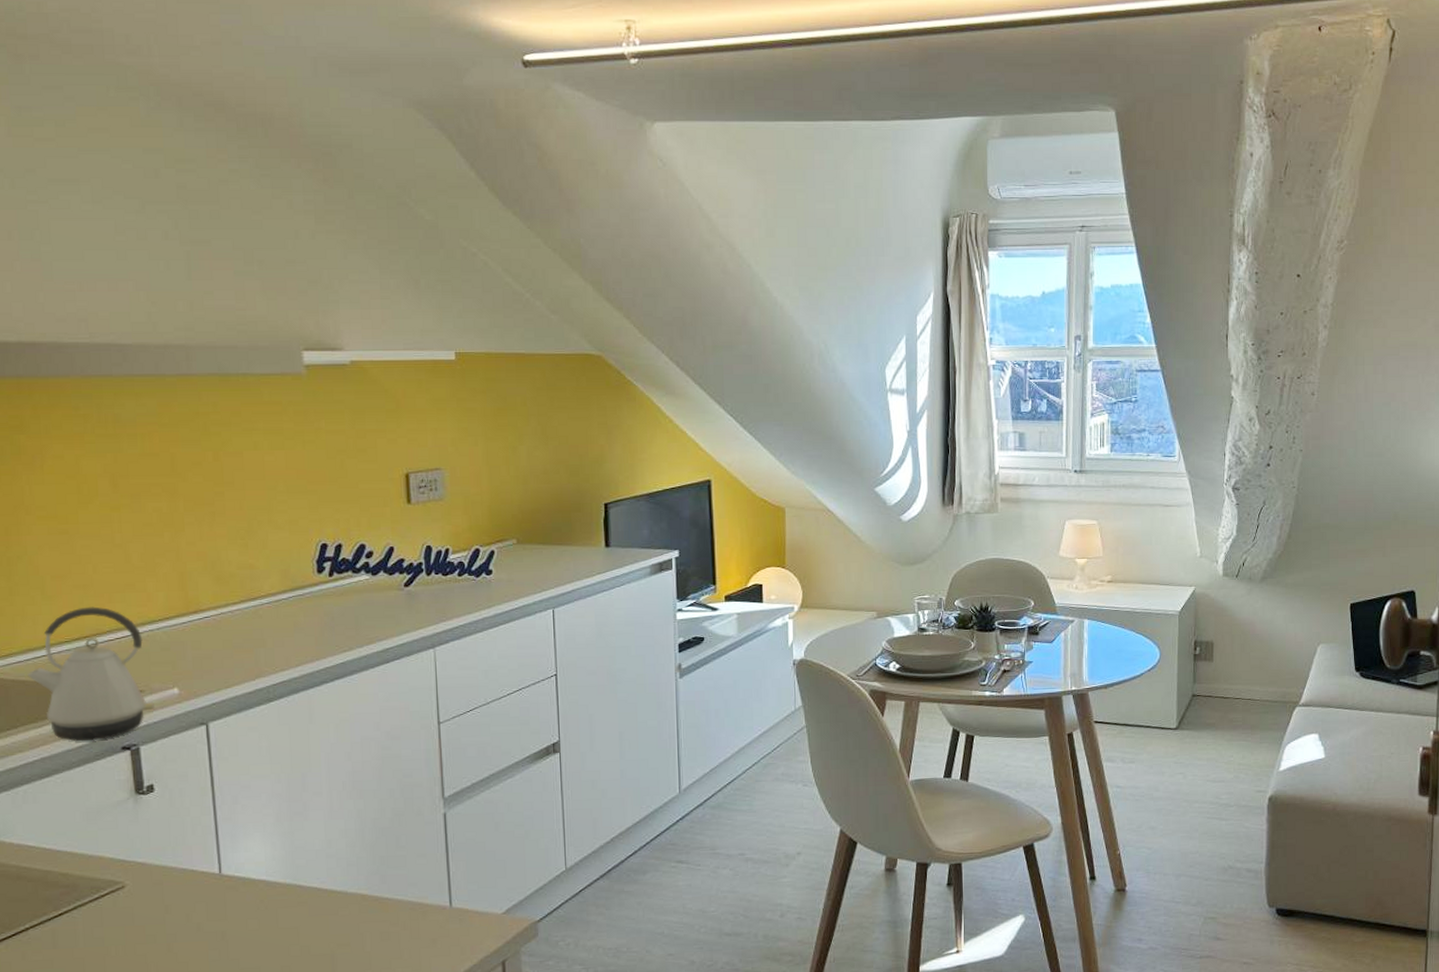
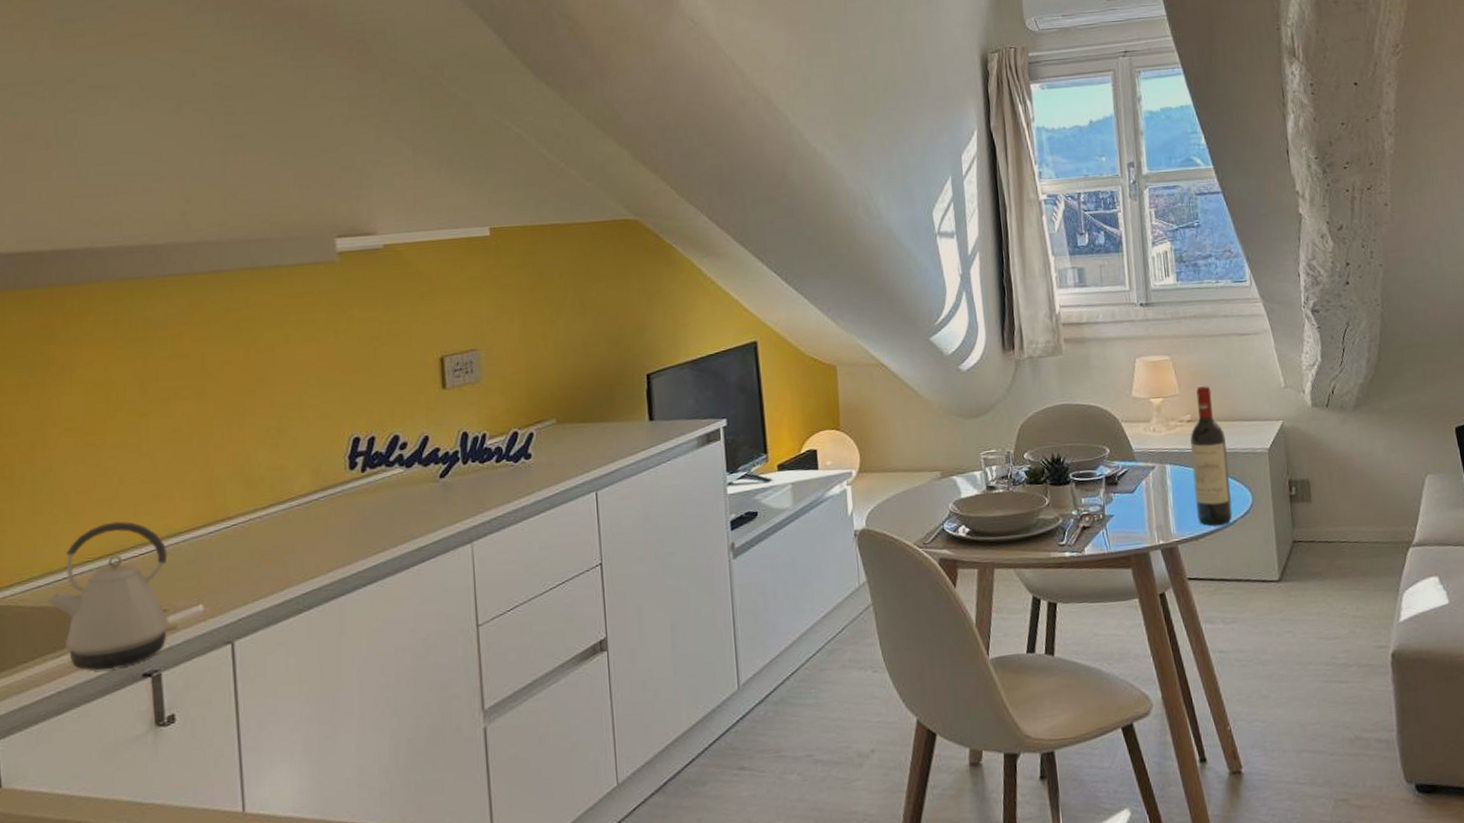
wine bottle: none [1108,551,1142,676] -> present [1189,386,1233,526]

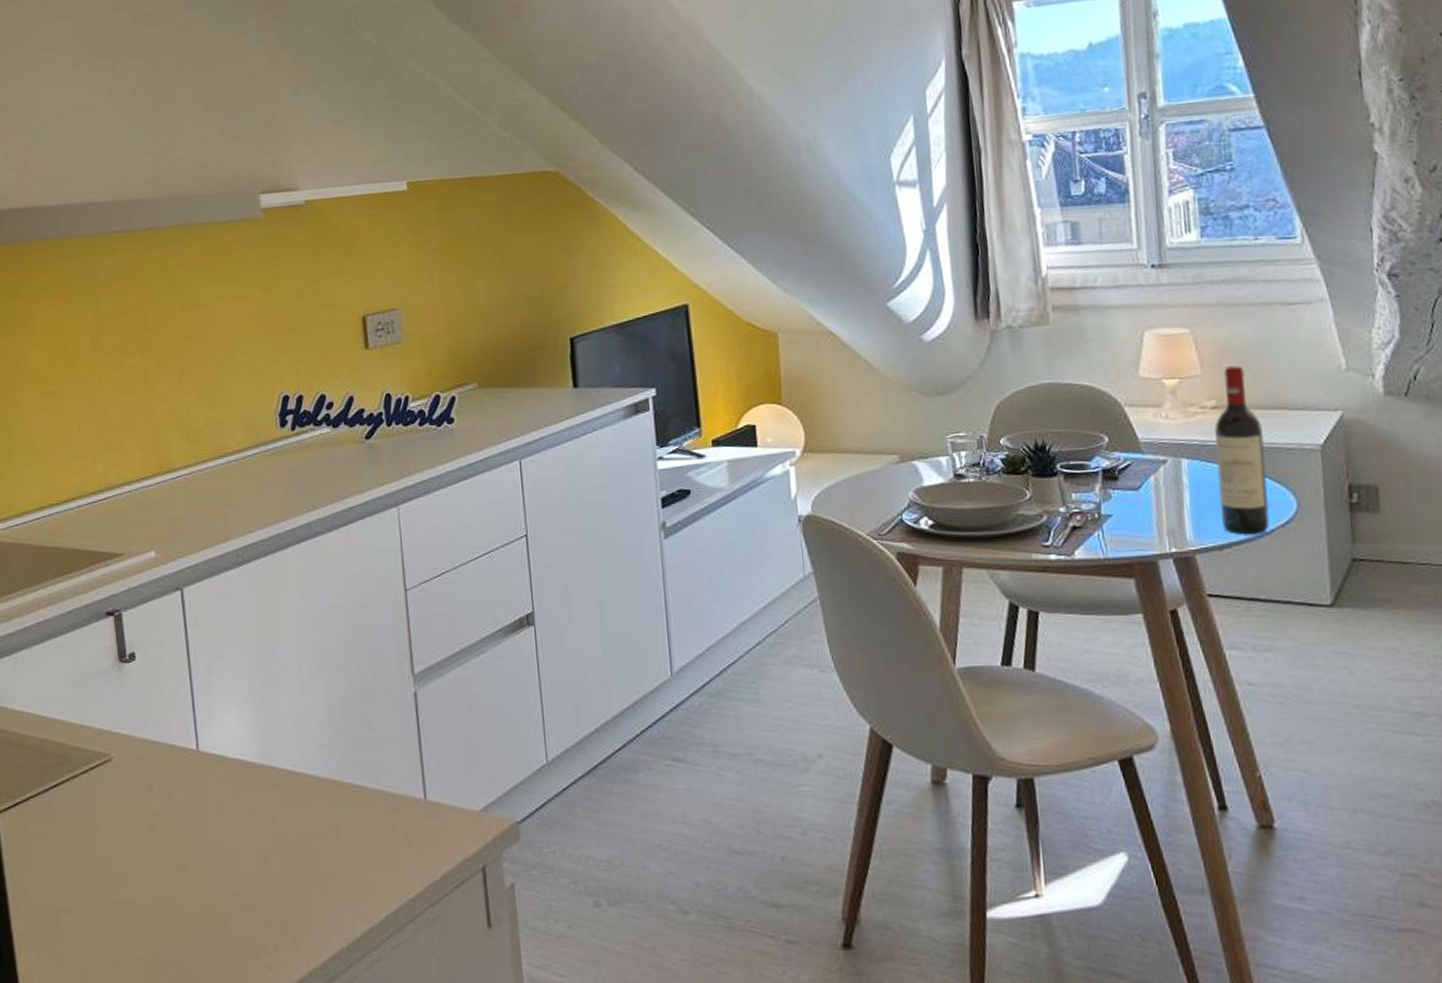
kettle: present [47,521,178,670] -> none [24,468,134,605]

